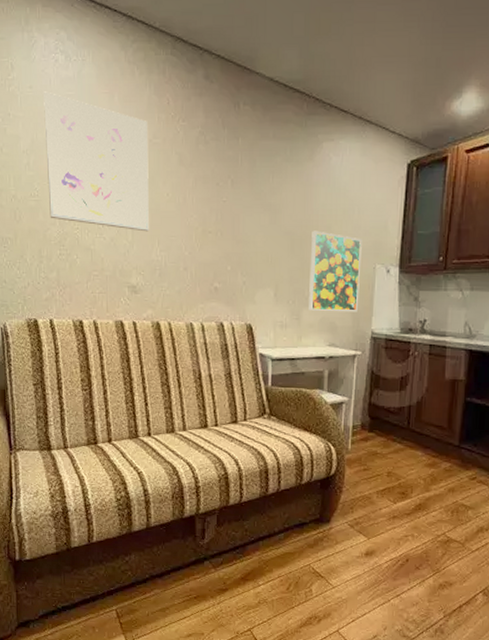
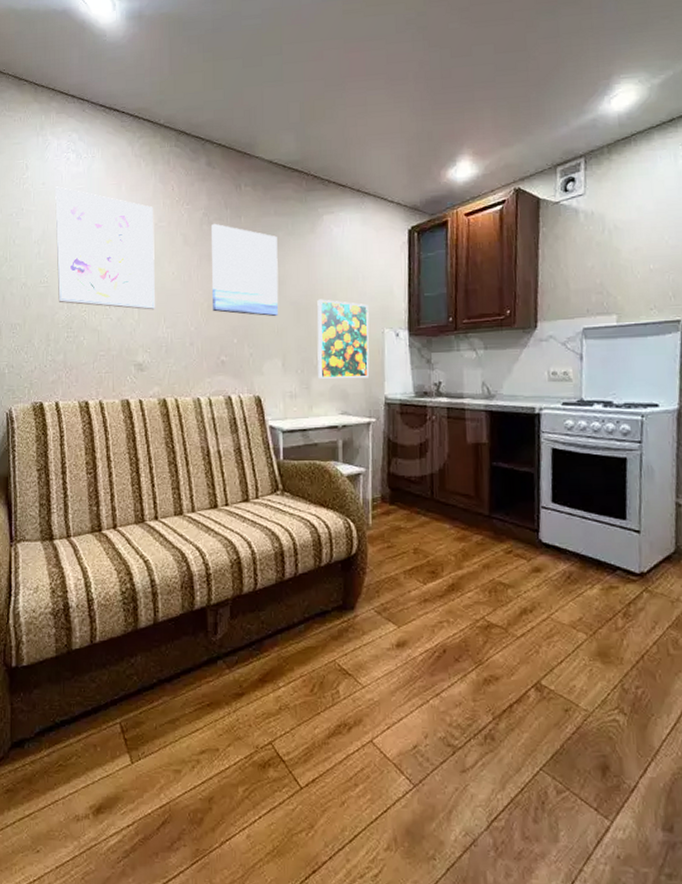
wall art: none [207,143,275,246] -> present [212,223,279,317]

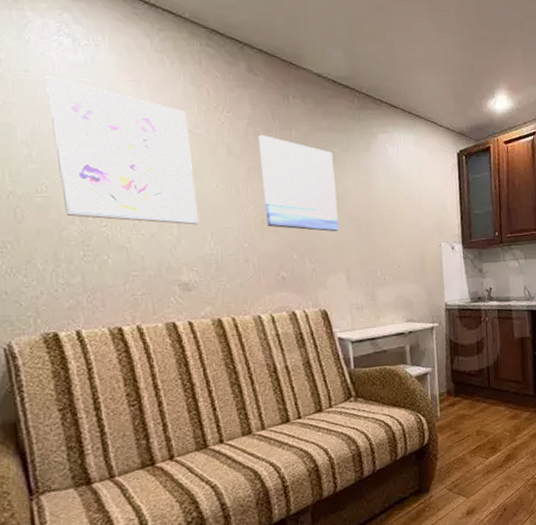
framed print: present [317,299,370,379] -> none [377,215,430,290]

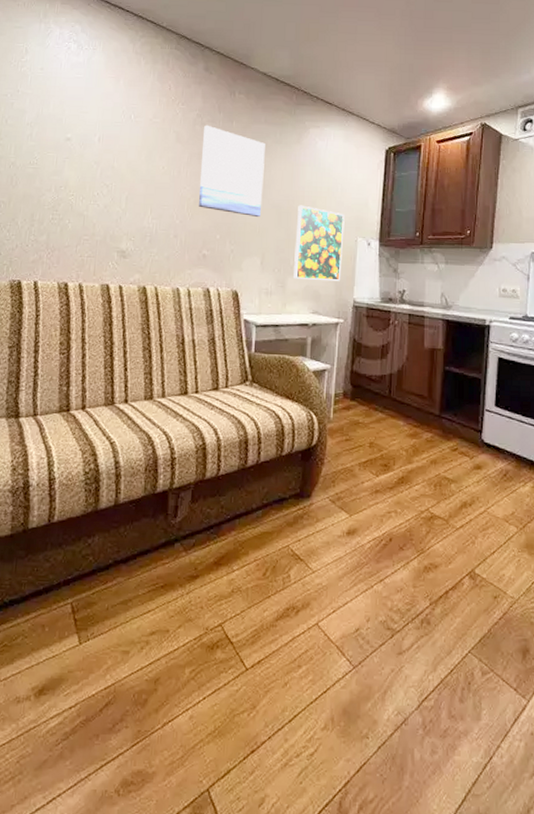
wall art: present [45,76,200,225] -> none [46,73,149,201]
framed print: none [377,215,430,290] -> present [293,205,345,282]

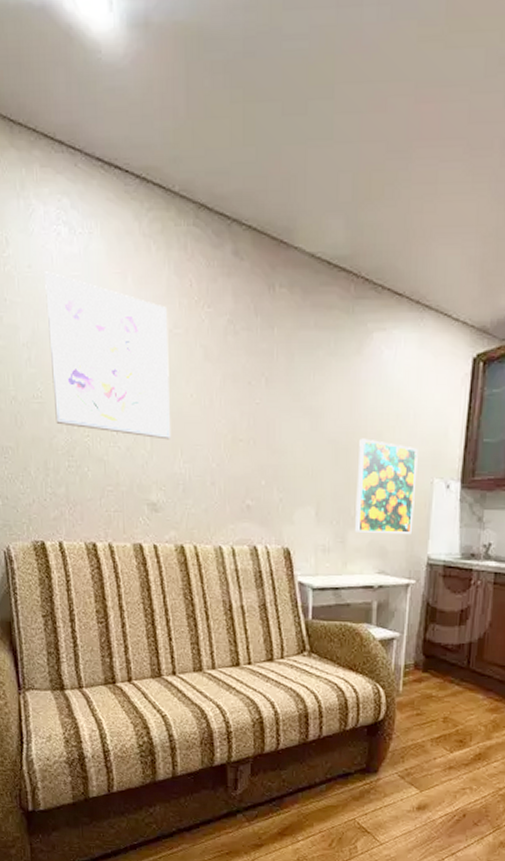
wall art: none [46,73,149,201] -> present [45,271,172,440]
wall art: present [199,125,265,218] -> none [238,334,316,457]

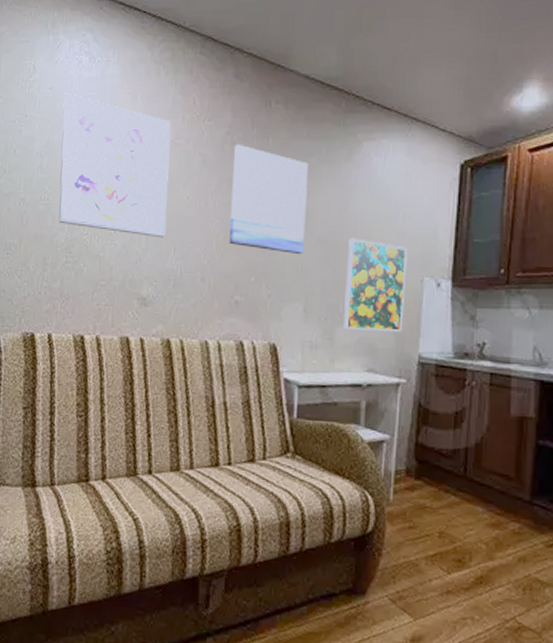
wall art: none [238,334,316,457] -> present [230,144,308,255]

